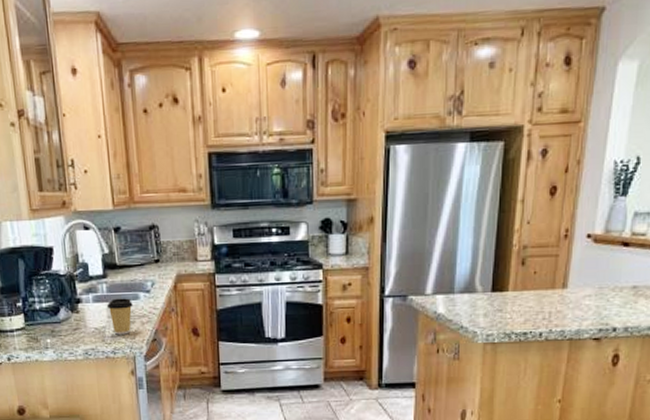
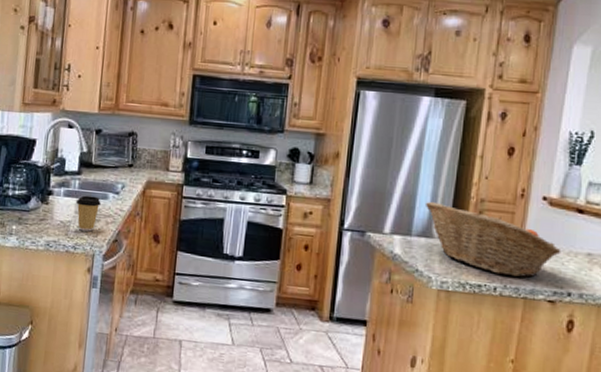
fruit basket: none [467,255,607,320] -> present [426,201,561,278]

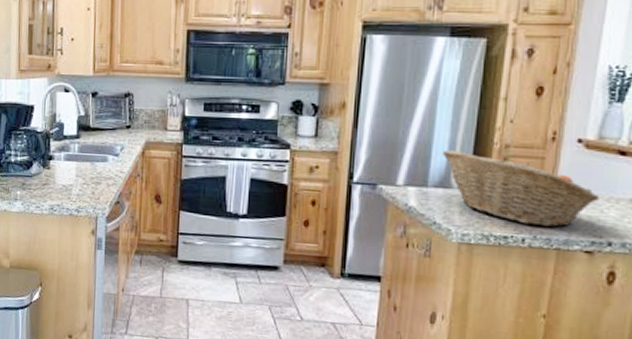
coffee cup: present [75,195,101,232] -> none [76,159,101,194]

